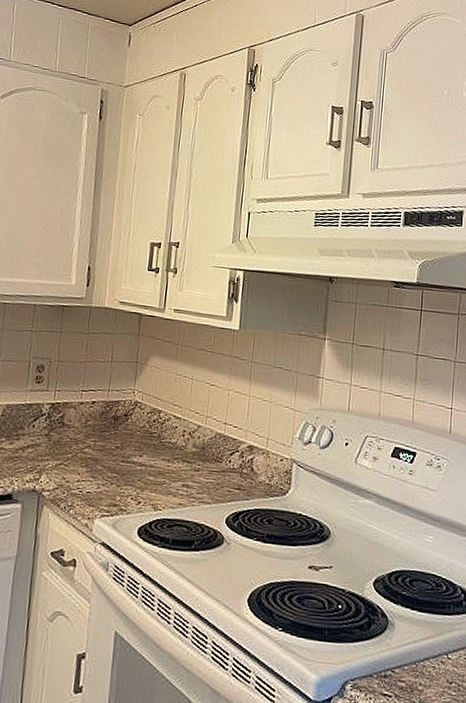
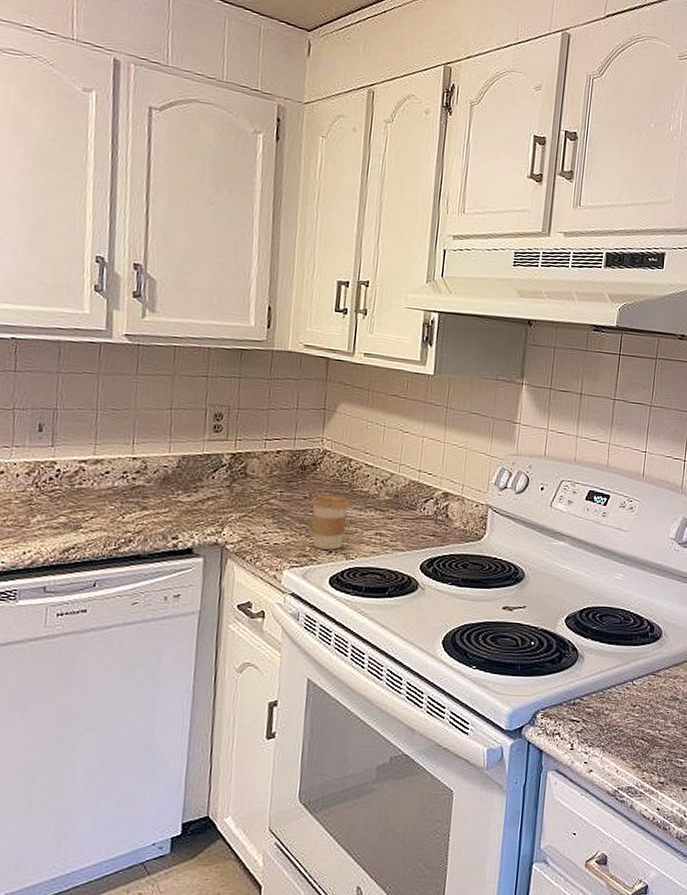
coffee cup: none [122,444,159,501] -> present [311,493,350,550]

